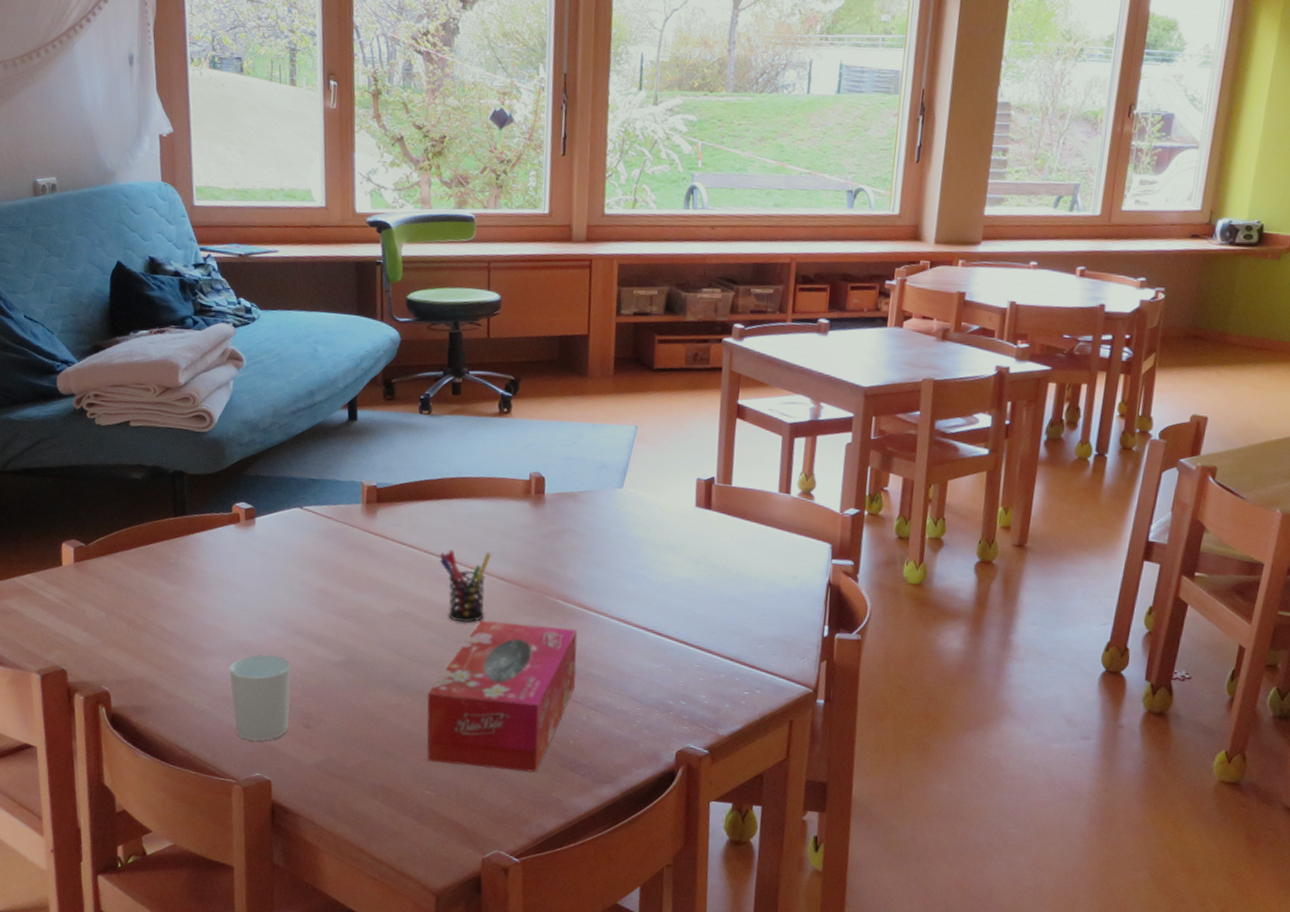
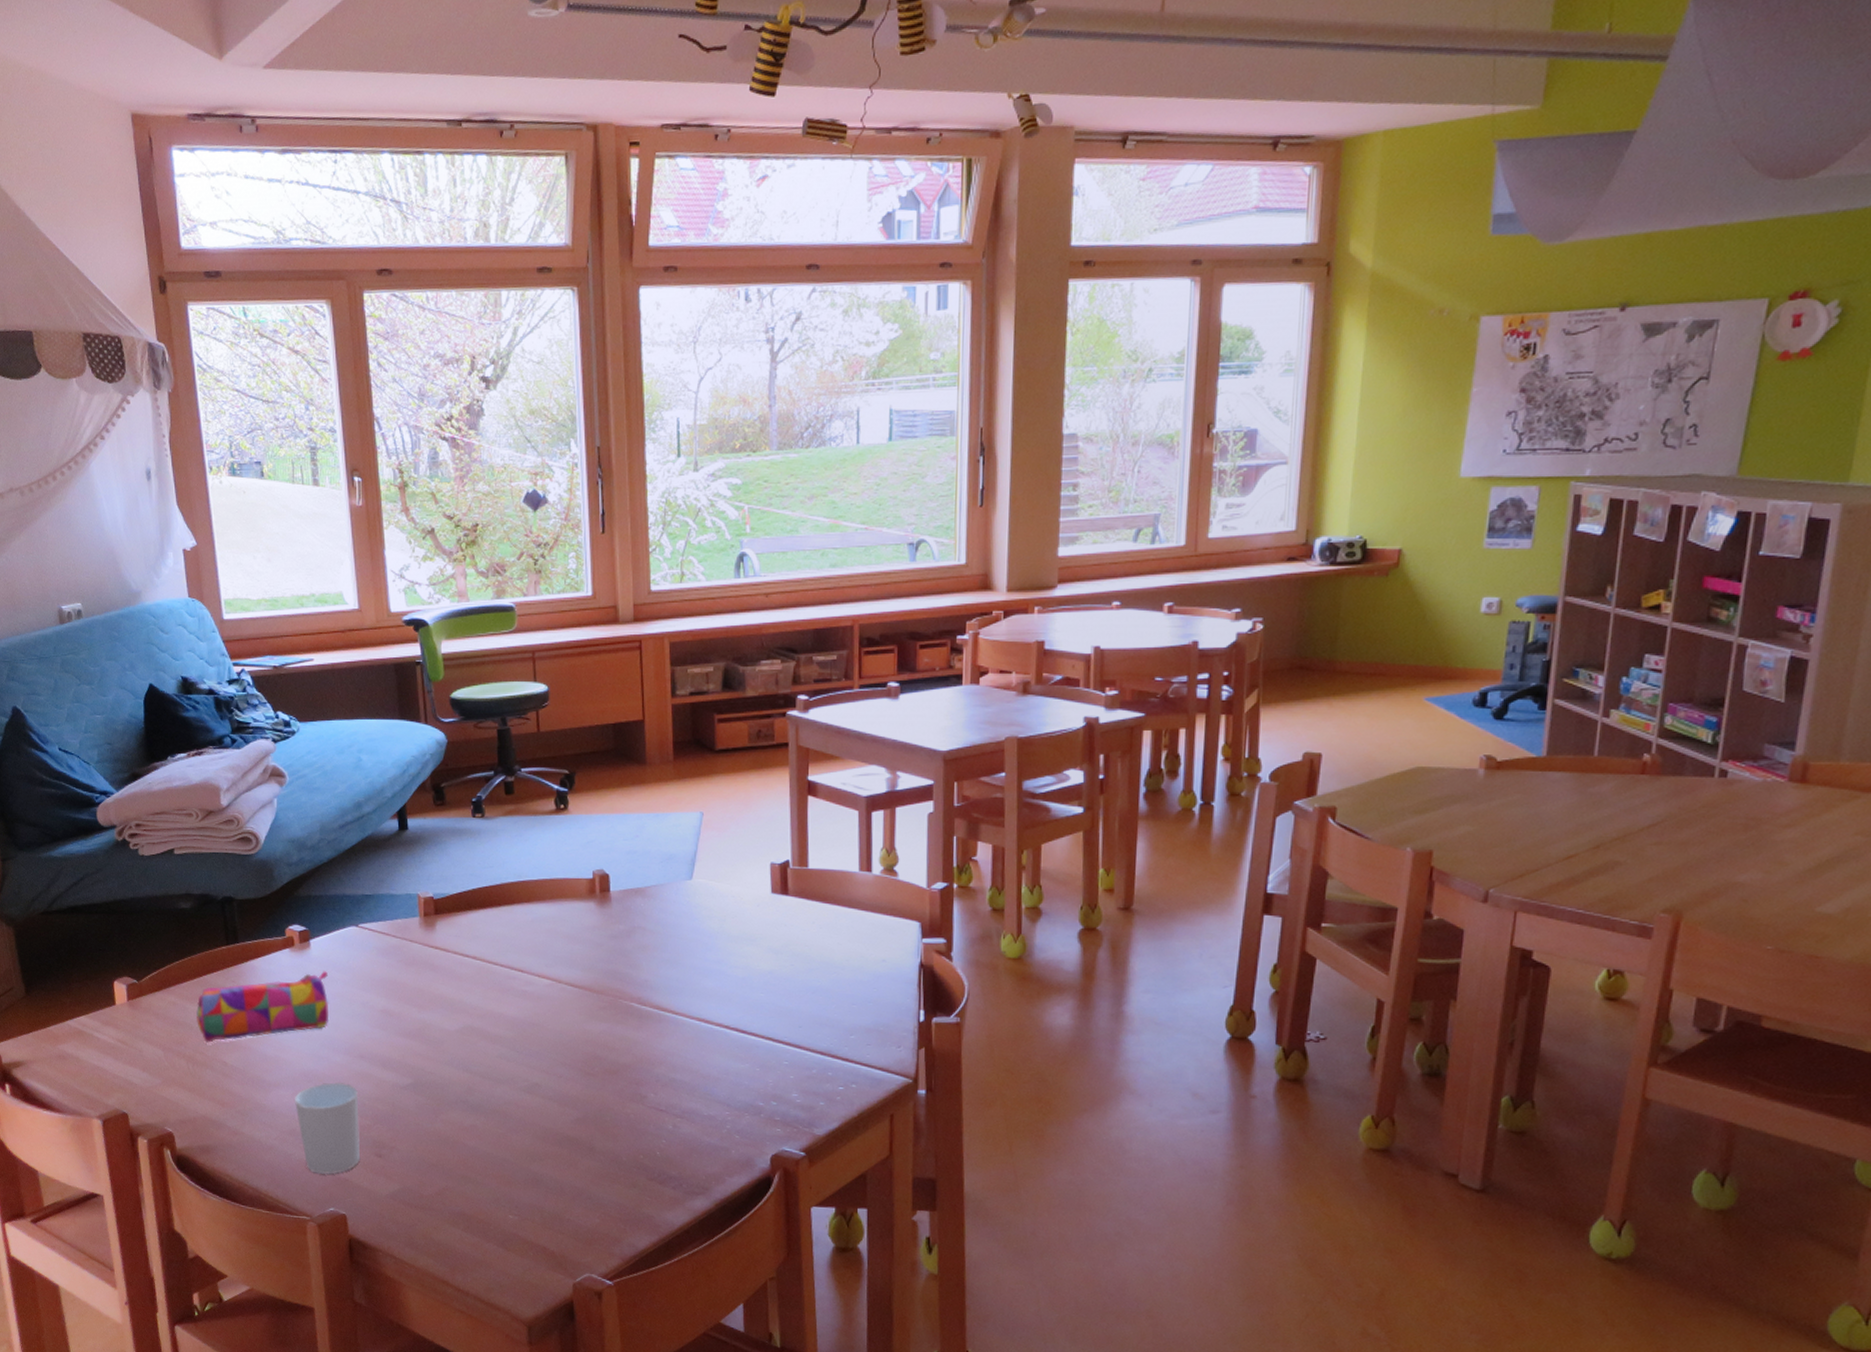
pencil case: none [140,548,270,610] -> present [196,971,329,1044]
tissue box: present [426,620,578,773] -> none [503,1030,658,1189]
pen holder: present [439,548,491,623] -> none [504,957,558,1035]

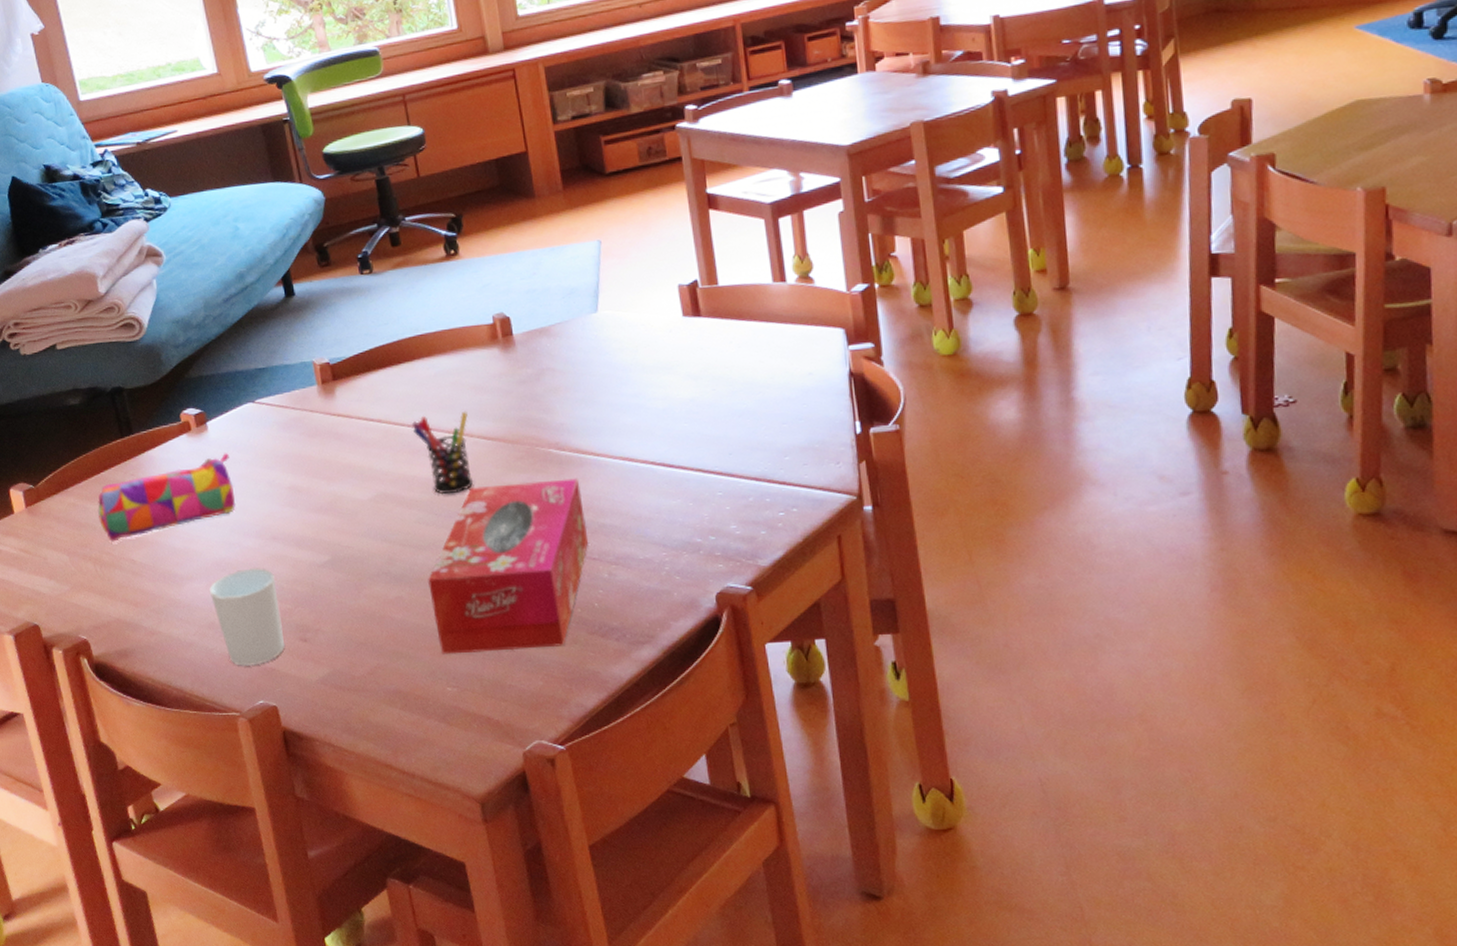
tissue box: none [503,1030,658,1189] -> present [428,478,589,655]
pen holder: none [504,957,558,1035] -> present [411,410,474,495]

